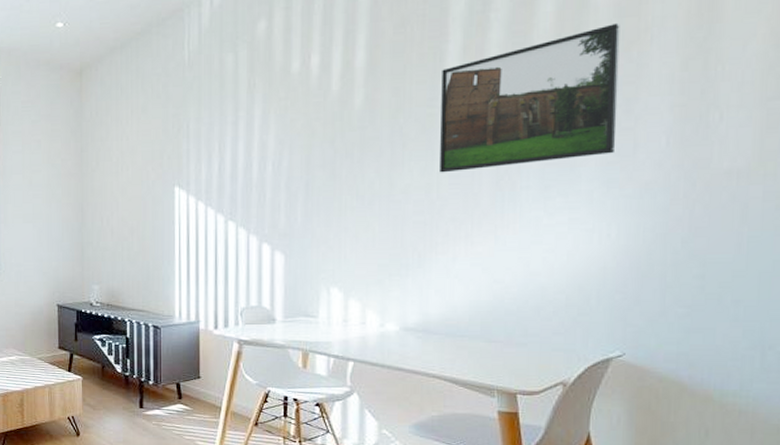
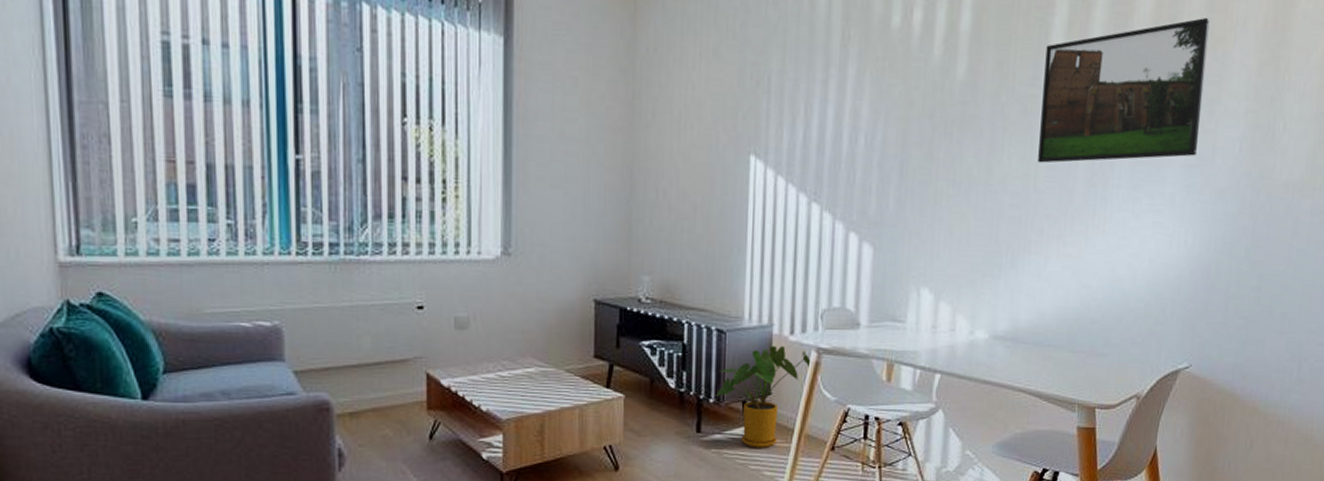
house plant: none [154,338,235,422] -> present [715,345,812,448]

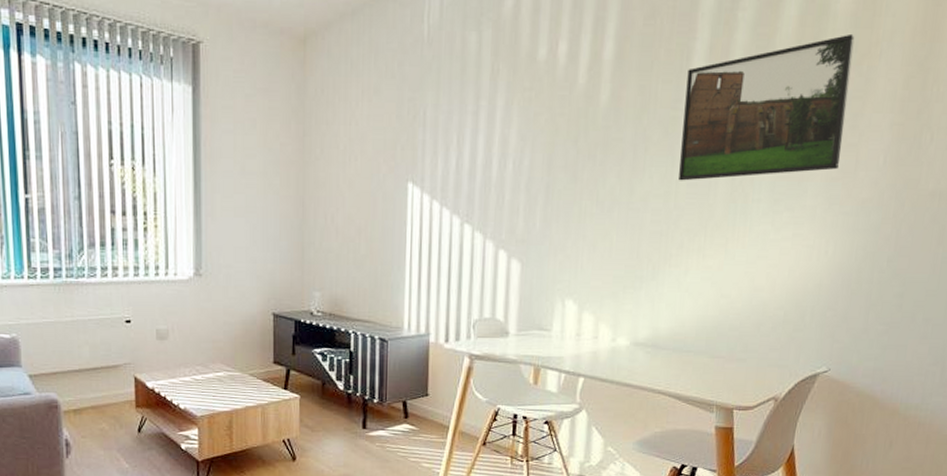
house plant: present [715,345,812,448] -> none [379,352,465,443]

